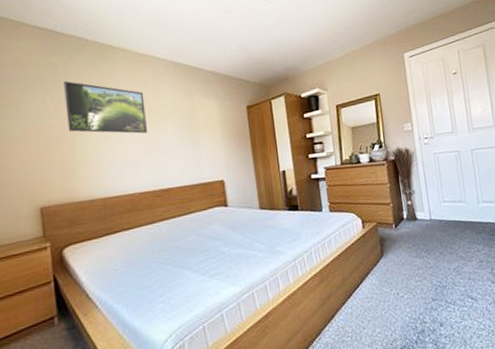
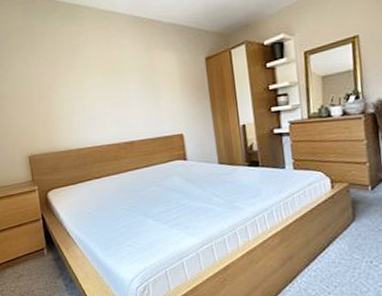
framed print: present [64,81,147,134] -> none [40,42,112,89]

